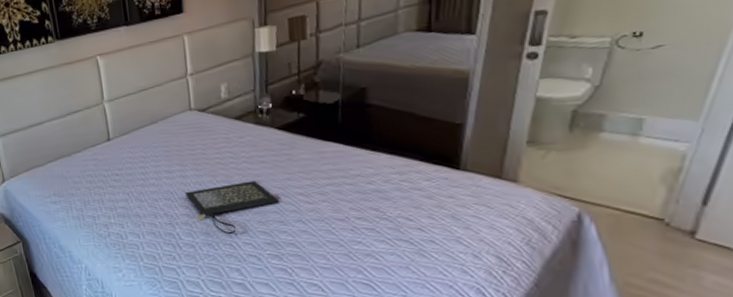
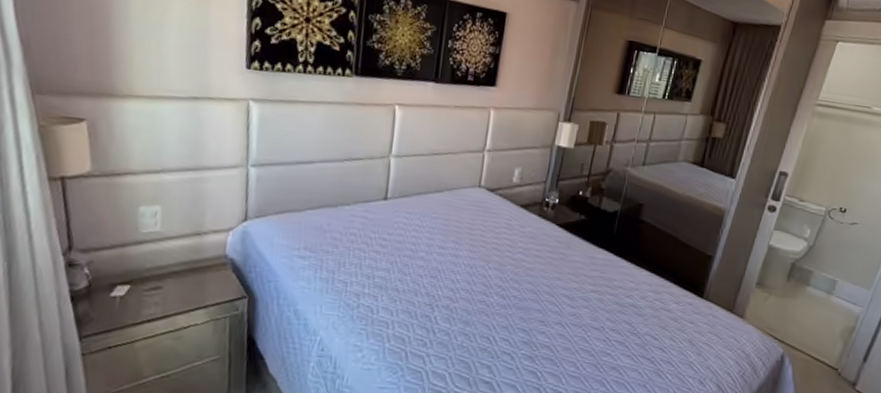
clutch bag: present [185,180,281,235] -> none [453,272,547,328]

